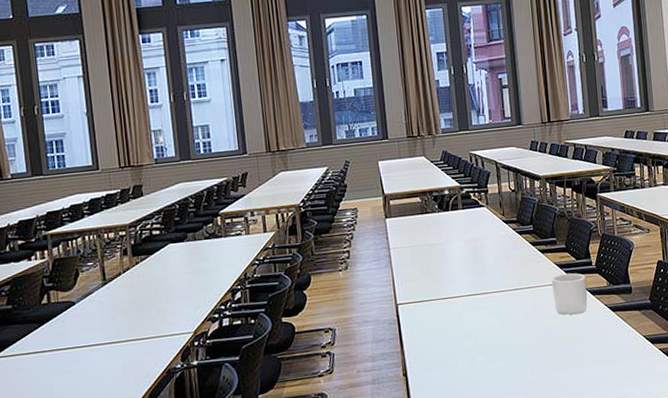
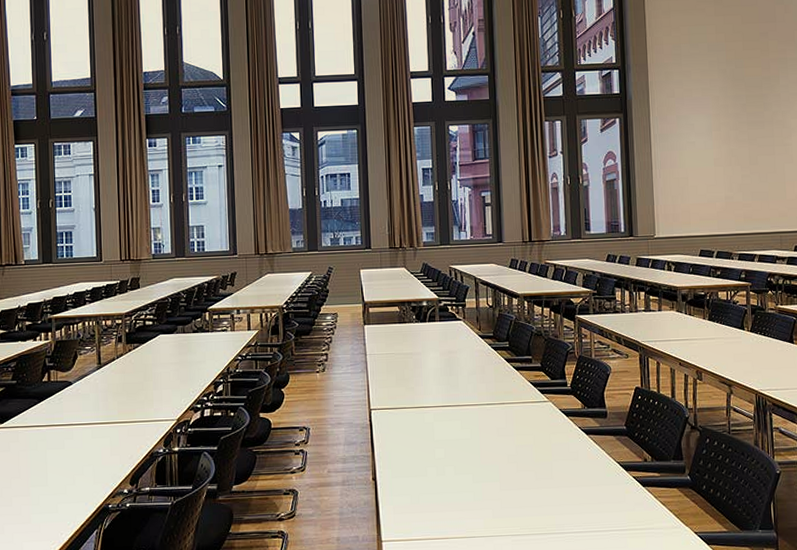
mug: present [551,273,588,315] -> none [524,392,561,435]

